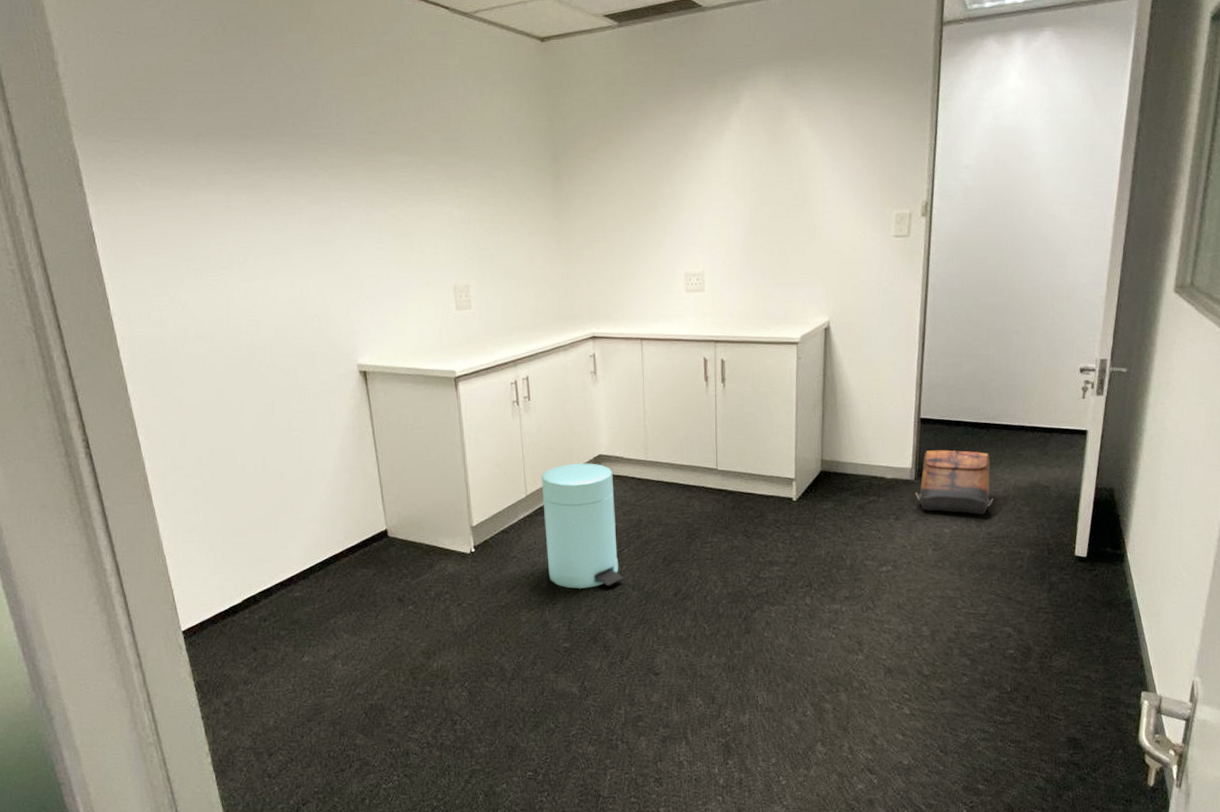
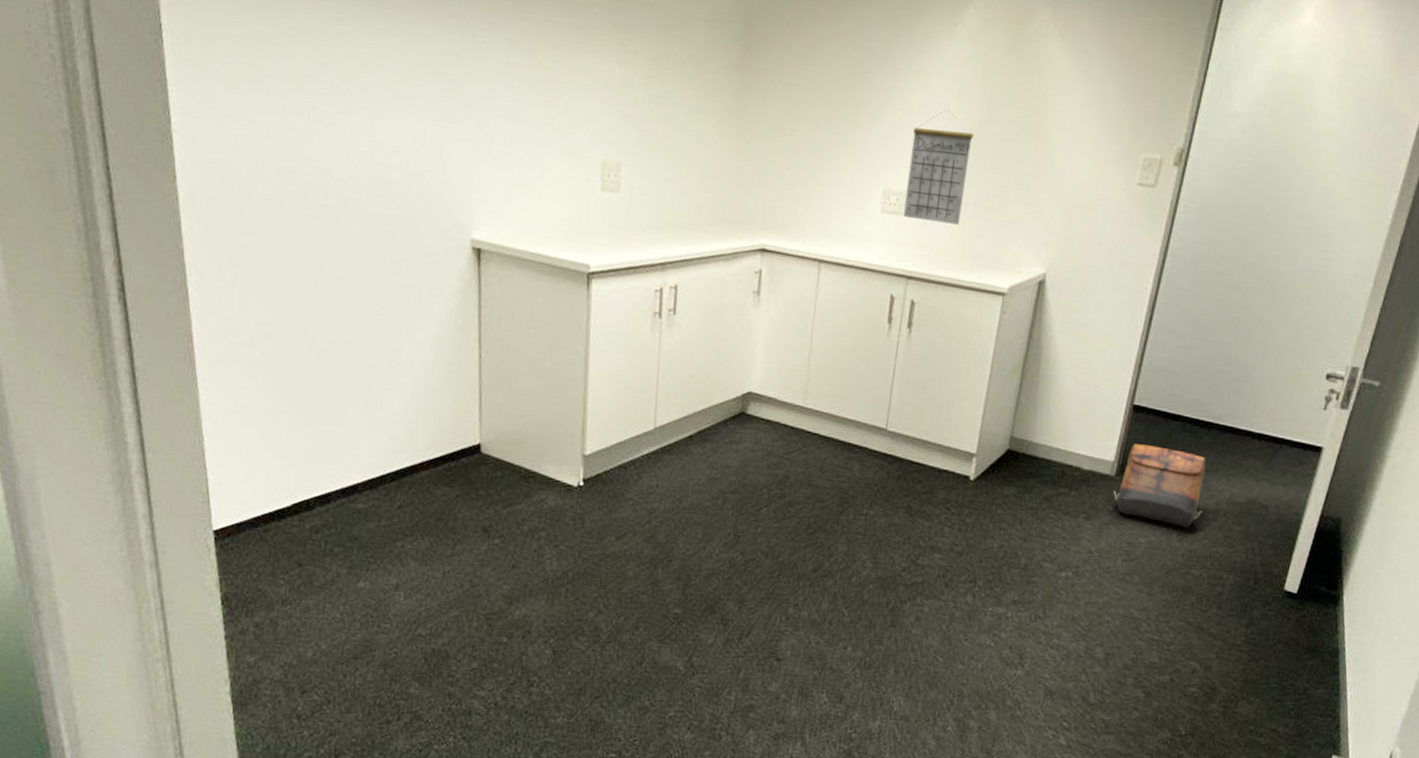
trash can: present [541,463,624,589] -> none [668,397,762,549]
calendar: none [701,200,752,293] -> present [904,109,973,225]

